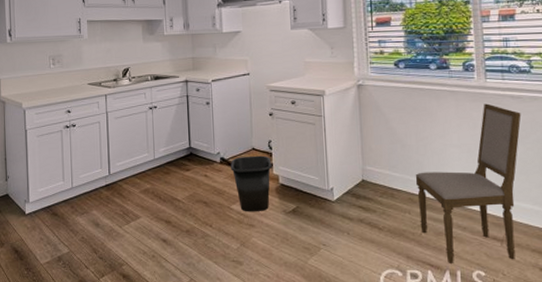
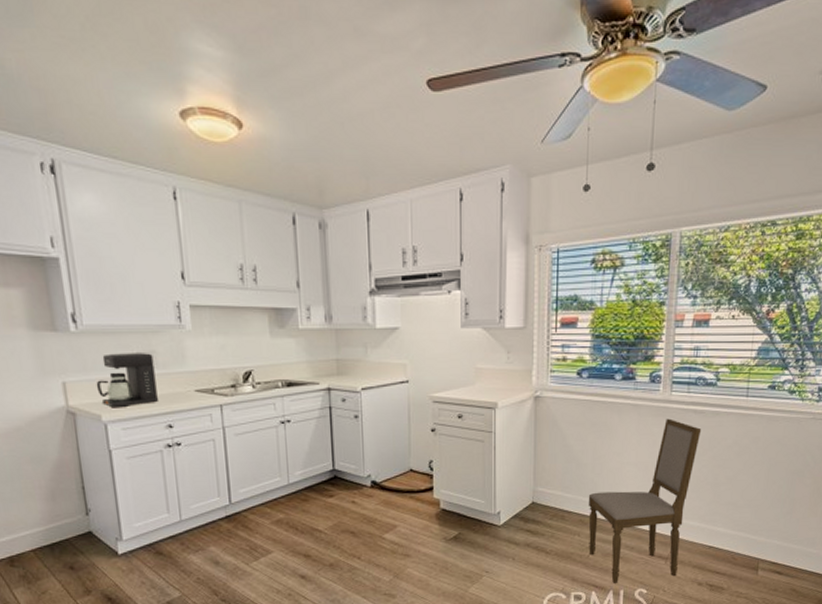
coffee maker: none [20,56,62,98] -> present [96,353,160,408]
waste bin: present [230,155,272,211] -> none [383,477,432,540]

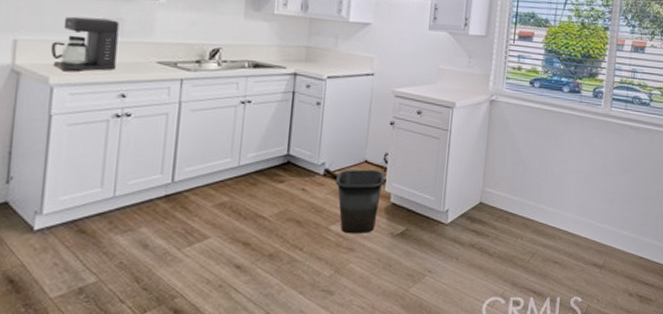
waste bin: none [383,477,432,540] -> present [335,169,385,233]
dining chair: present [588,418,702,583] -> none [530,131,636,290]

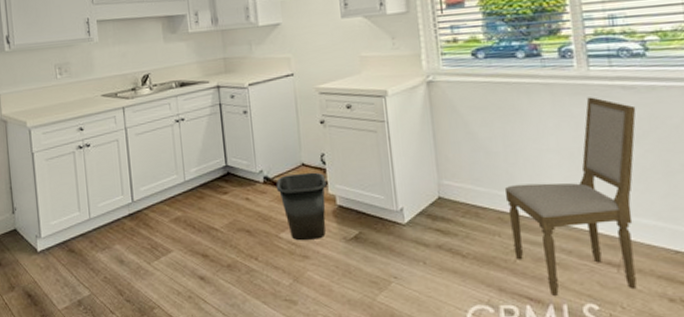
coffee maker: present [50,16,120,72] -> none [23,64,73,115]
dining chair: none [530,131,636,290] -> present [504,97,637,296]

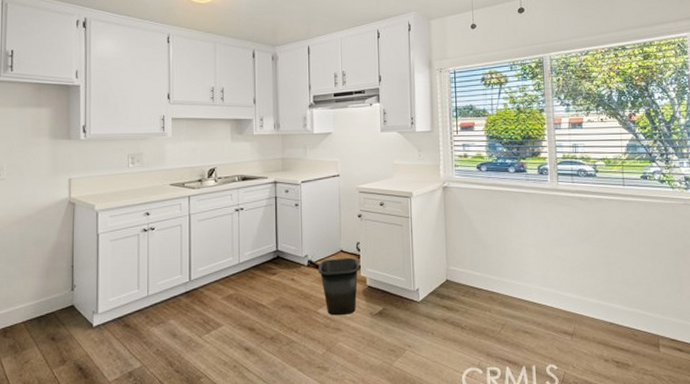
dining chair: present [504,97,637,296] -> none [495,205,588,359]

